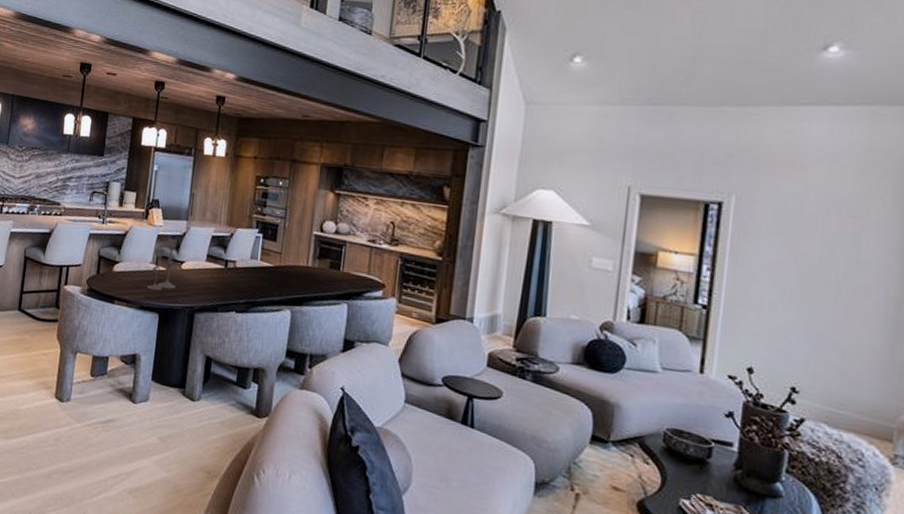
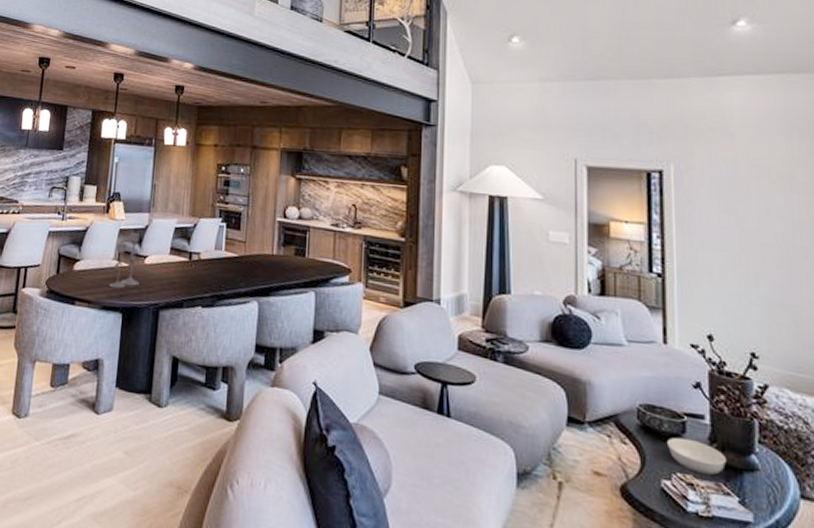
bowl: none [689,461,749,500] -> present [666,437,726,477]

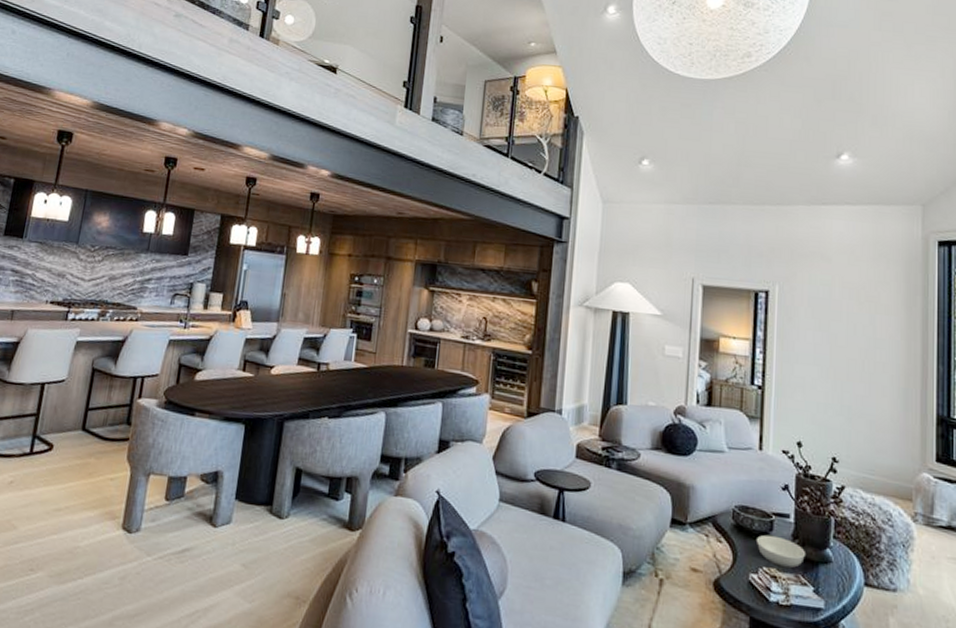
candlestick: present [109,232,140,289] -> none [232,342,267,400]

